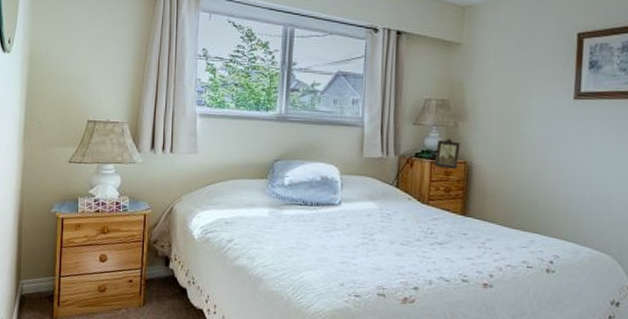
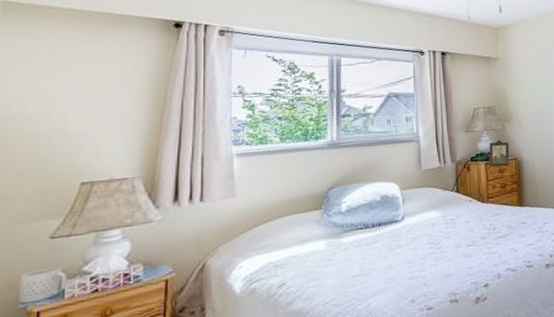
mug: none [50,185,80,211] -> present [17,267,67,305]

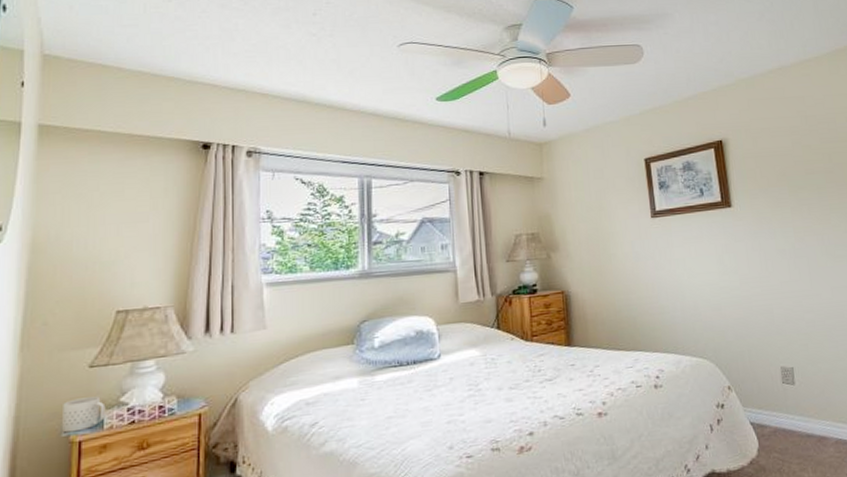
photo frame: present [488,139,510,167] -> none [532,270,556,301]

